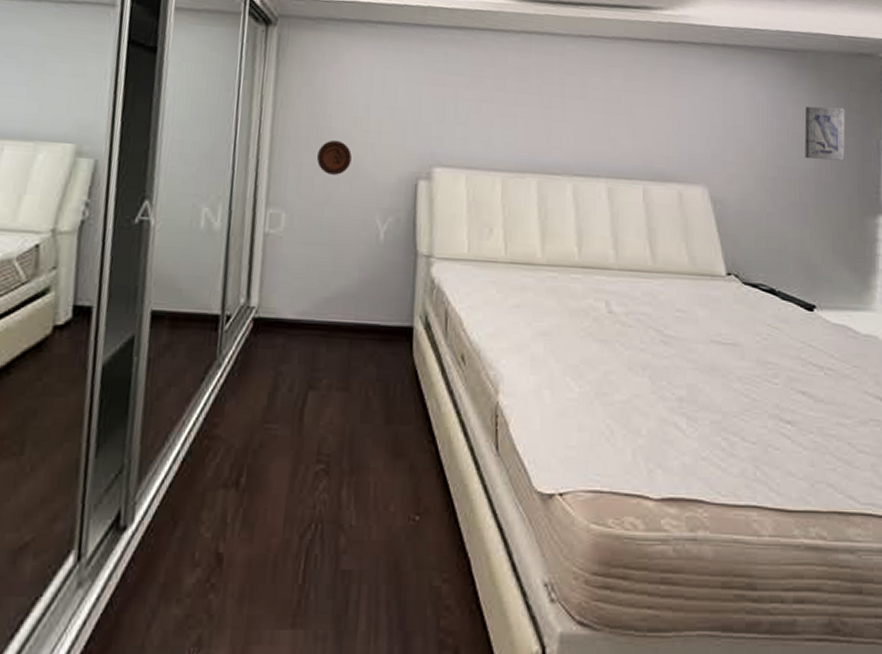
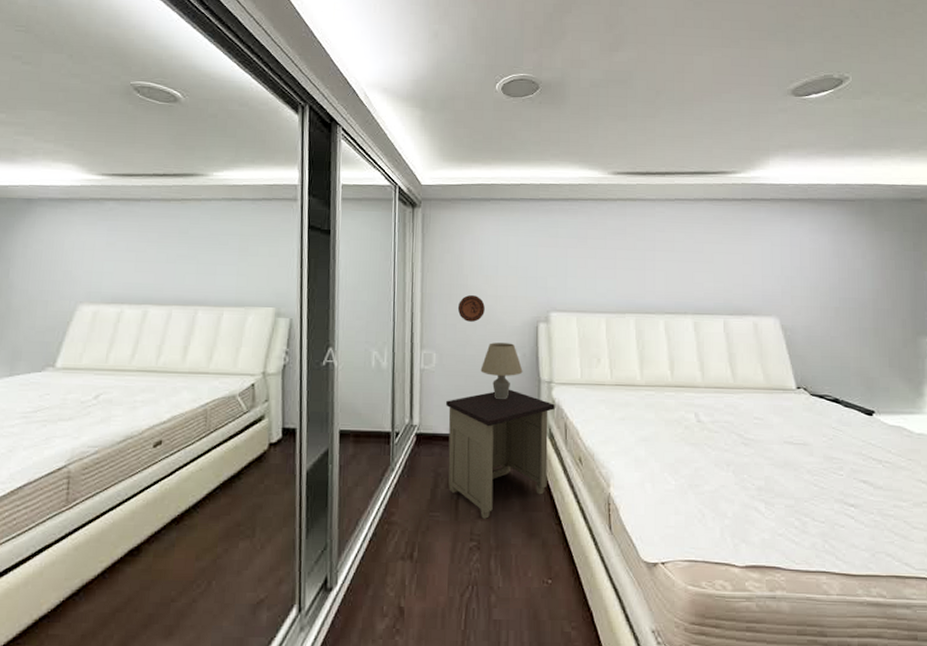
nightstand: none [292,263,434,435] -> present [445,389,555,520]
table lamp: none [341,202,396,278] -> present [480,343,523,400]
wall art: present [804,106,845,161] -> none [863,246,899,291]

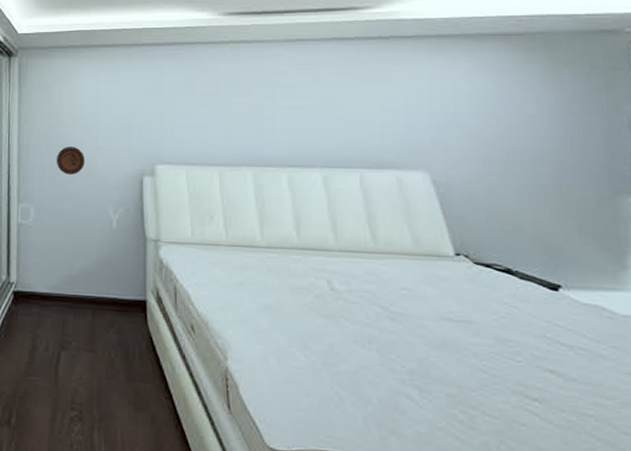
nightstand: present [445,389,555,520] -> none [43,247,163,388]
table lamp: present [480,343,523,400] -> none [80,197,127,259]

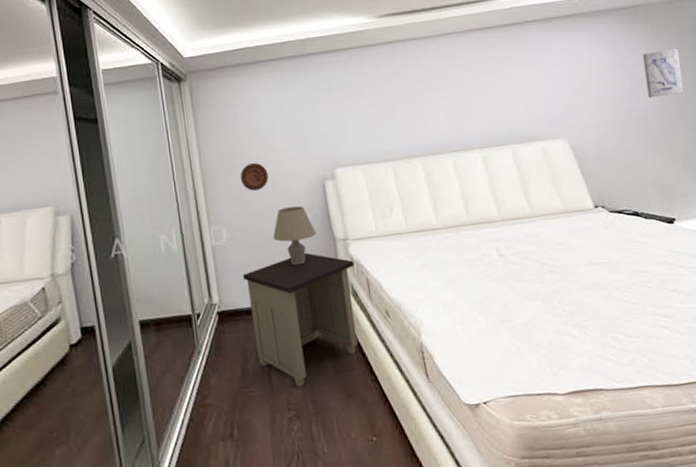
nightstand: none [43,247,163,388] -> present [242,252,358,388]
table lamp: none [80,197,127,259] -> present [273,206,317,265]
wall art: none [537,87,588,141] -> present [643,48,684,99]

